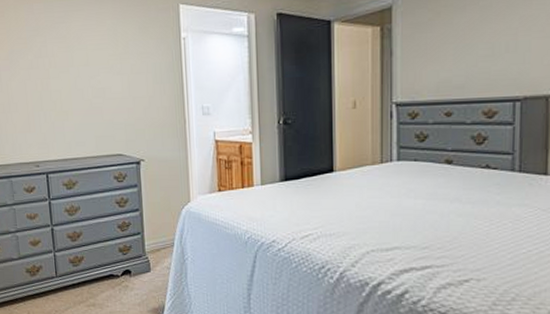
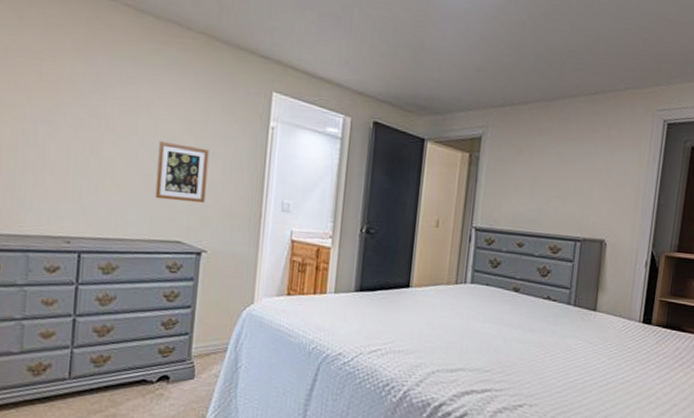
picture frame: none [92,68,137,120] -> present [155,141,209,204]

